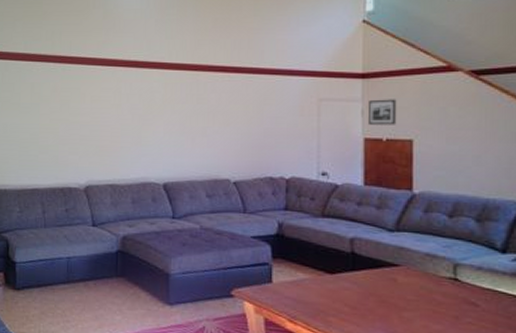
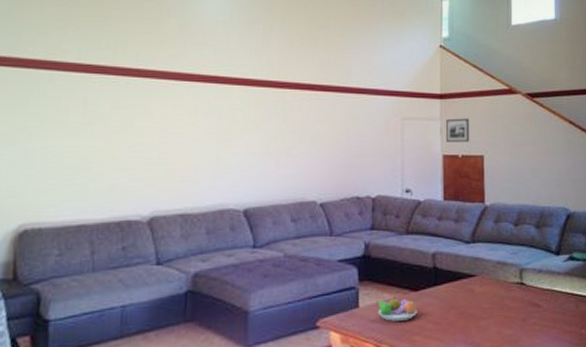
fruit bowl: none [289,275,332,301] -> present [376,295,417,321]

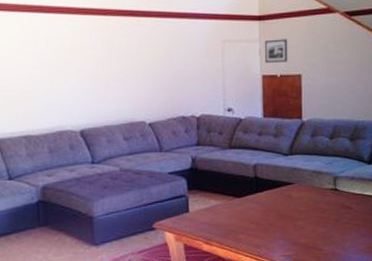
fruit bowl: present [376,295,417,321] -> none [204,201,241,223]

